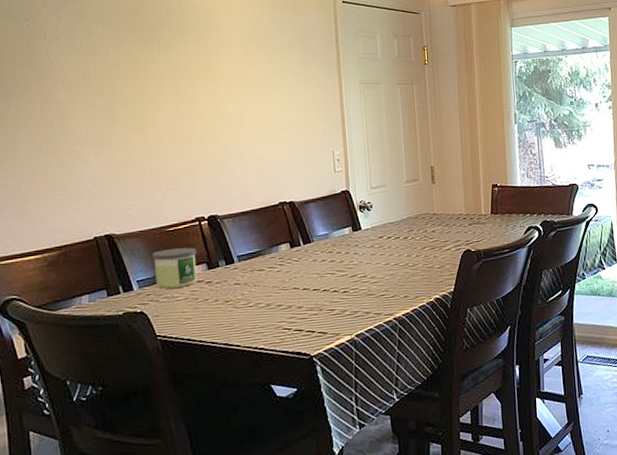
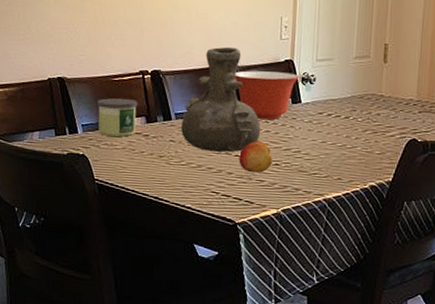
vase: none [245,184,326,289] -> present [181,46,261,152]
mixing bowl: none [294,202,357,251] -> present [235,70,299,120]
fruit: none [307,271,340,304] -> present [239,140,272,173]

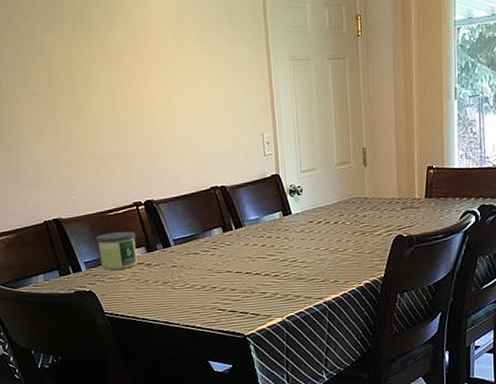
vase: present [181,46,261,152] -> none [180,168,258,272]
mixing bowl: present [235,70,299,120] -> none [225,187,287,235]
fruit: present [239,140,272,173] -> none [240,255,272,287]

